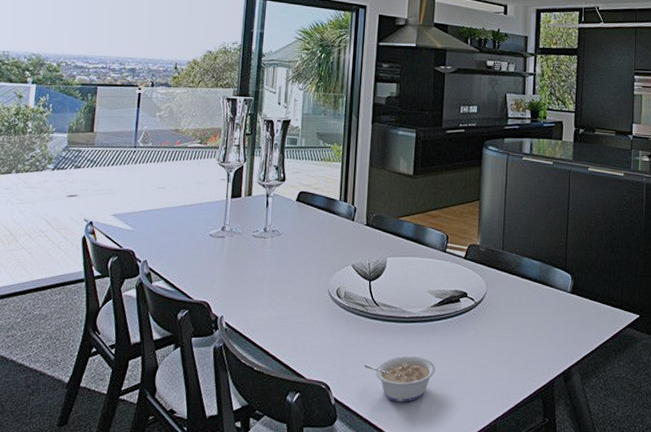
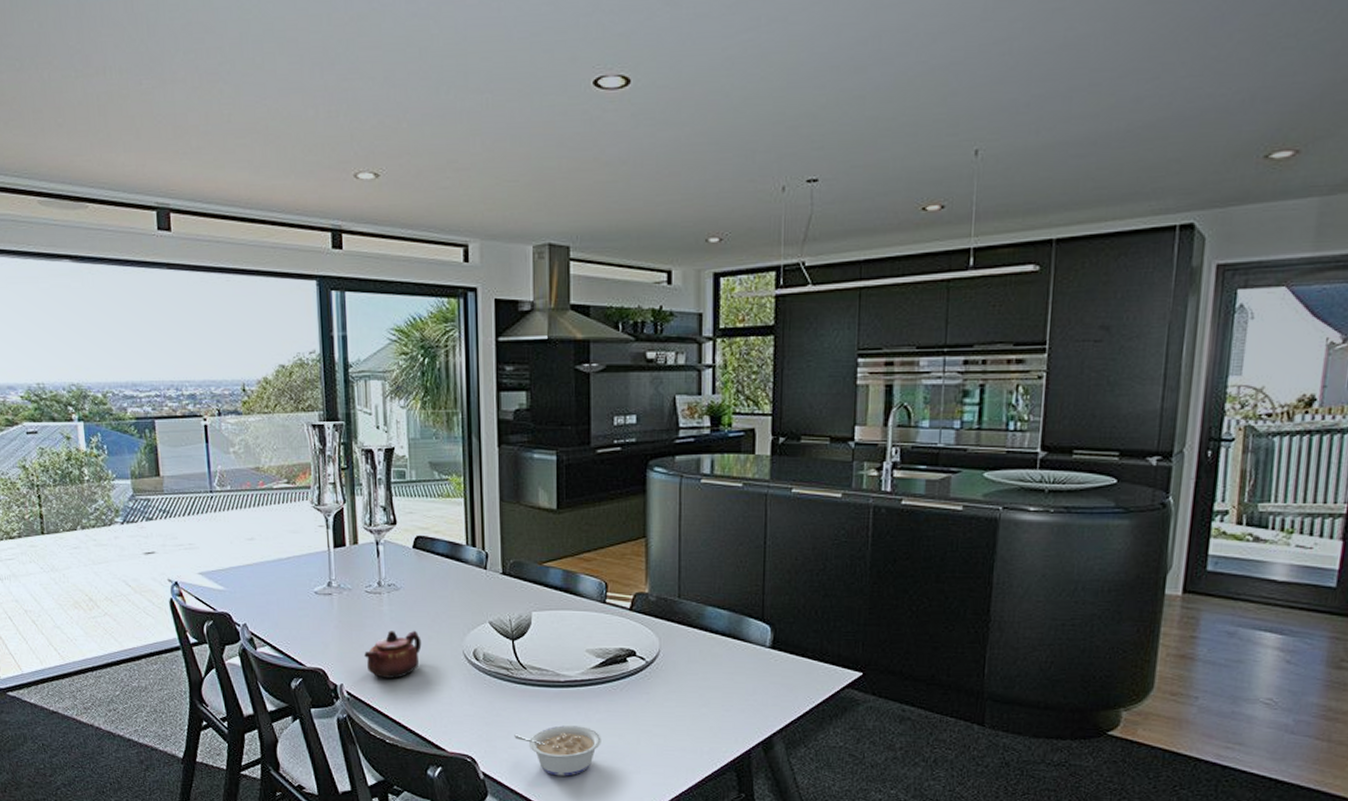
teapot: none [245,270,295,313] -> present [364,630,422,680]

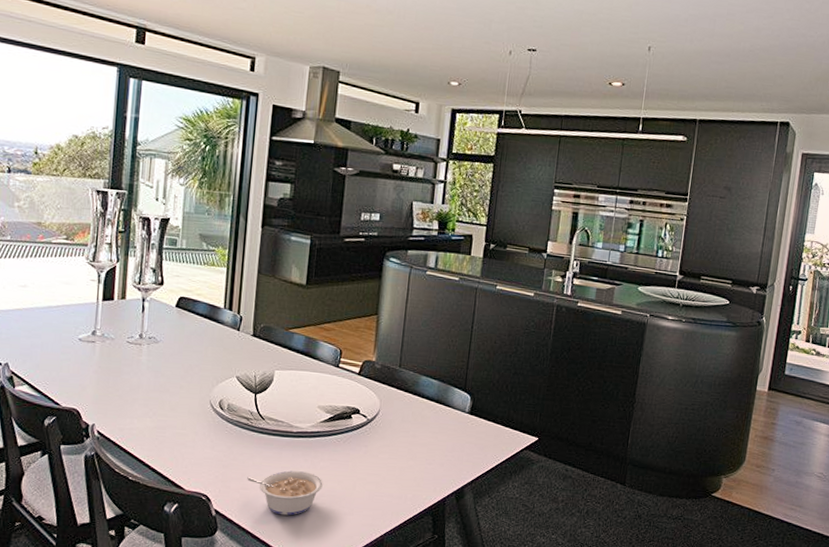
teapot: present [364,630,422,680] -> none [118,378,174,422]

